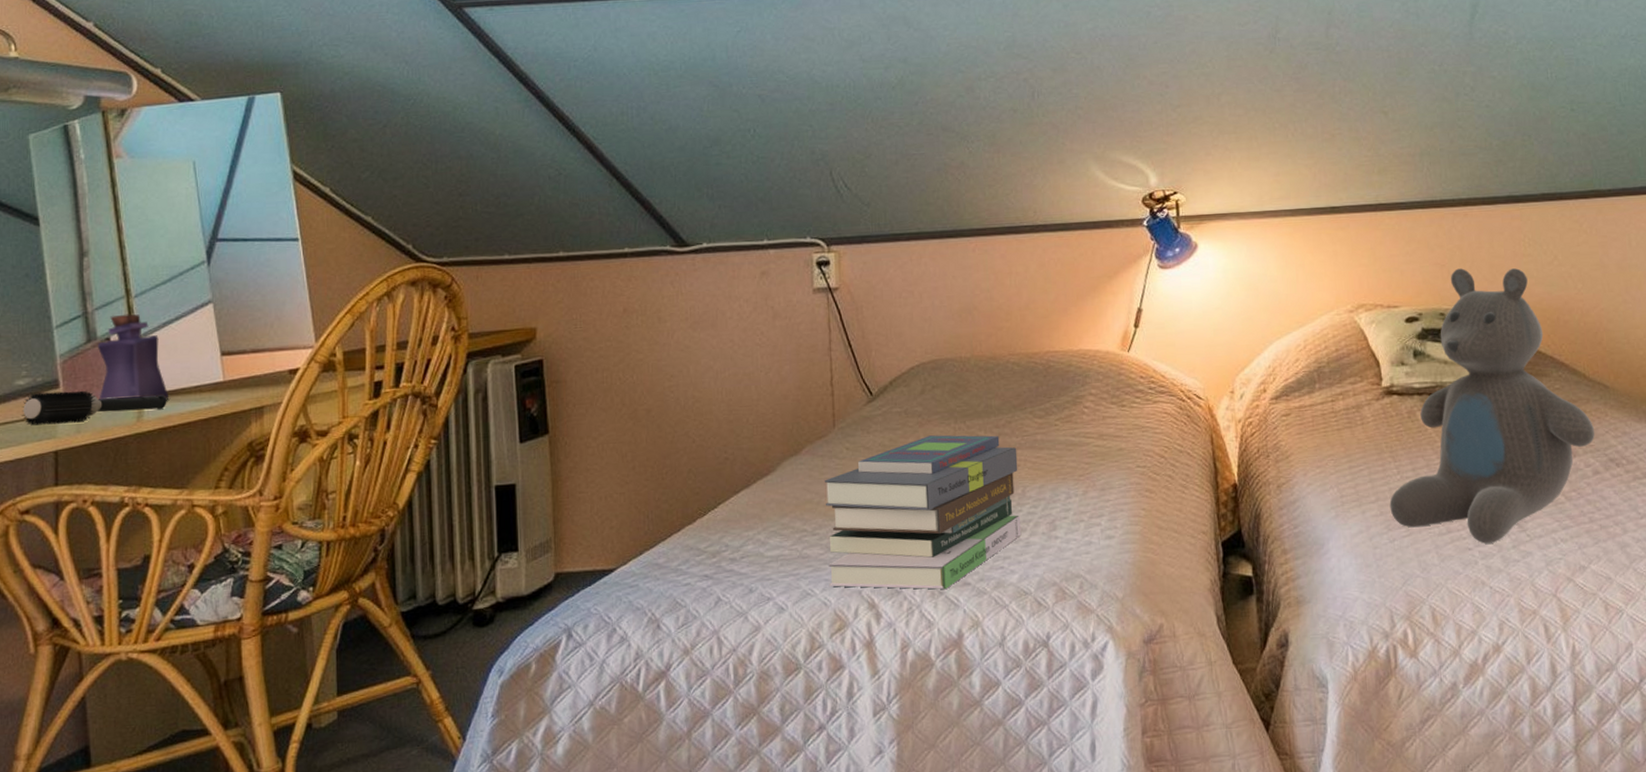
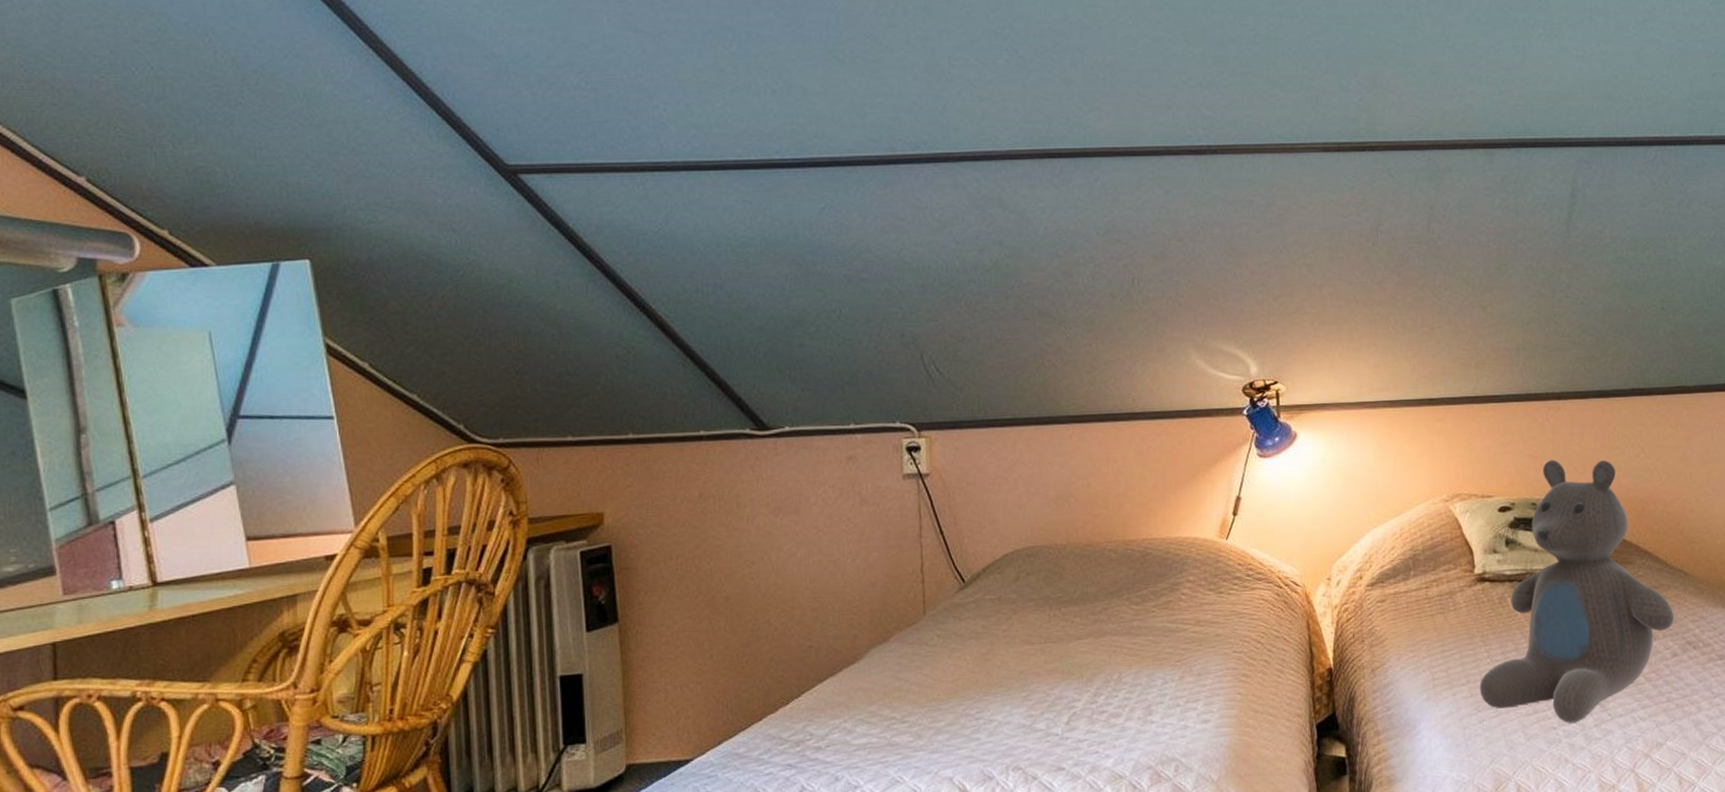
hairbrush: present [22,390,167,426] -> none [11,577,184,616]
perfume bottle: present [97,314,170,401] -> none [99,495,187,589]
books: present [825,435,1022,590] -> none [915,621,1117,775]

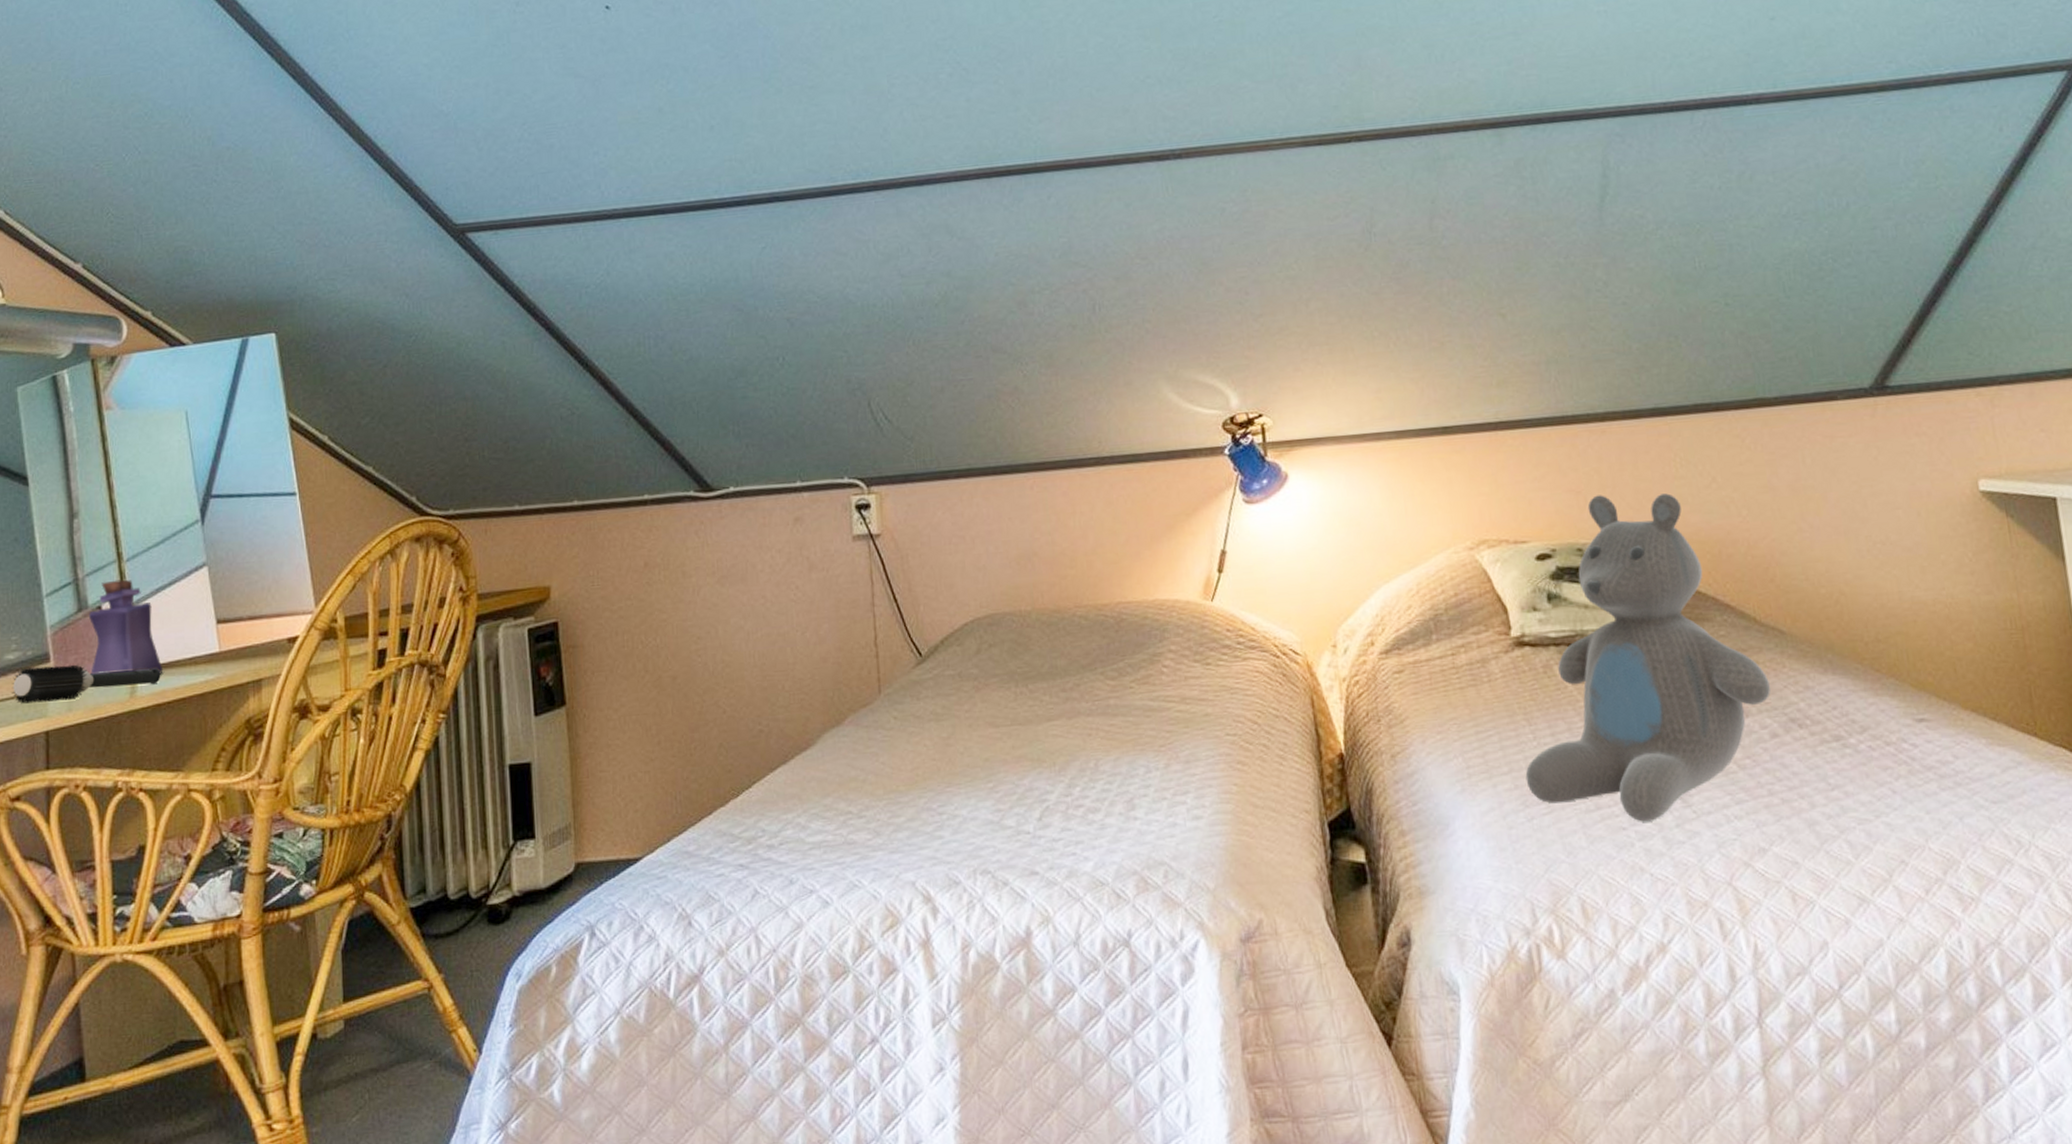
hairbrush: none [11,577,184,616] -> present [12,664,161,704]
perfume bottle: none [99,495,187,589] -> present [88,579,163,675]

